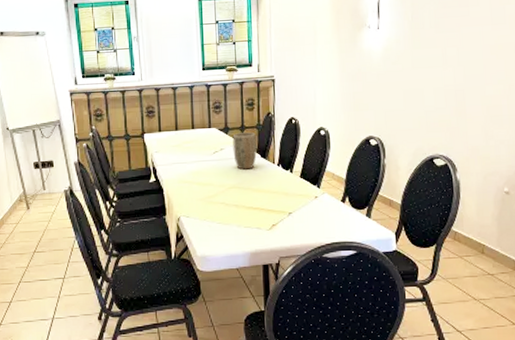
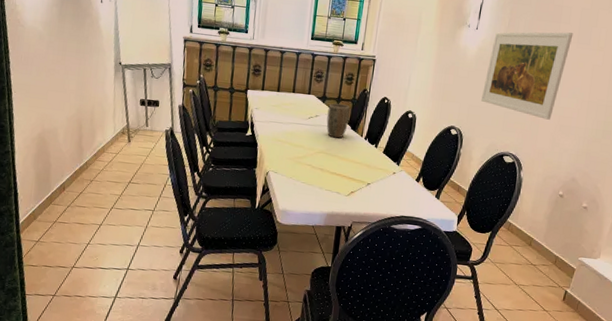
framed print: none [397,15,485,112] -> present [481,32,574,120]

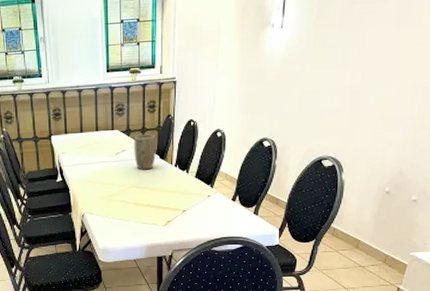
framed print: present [481,32,574,120] -> none [293,11,392,114]

